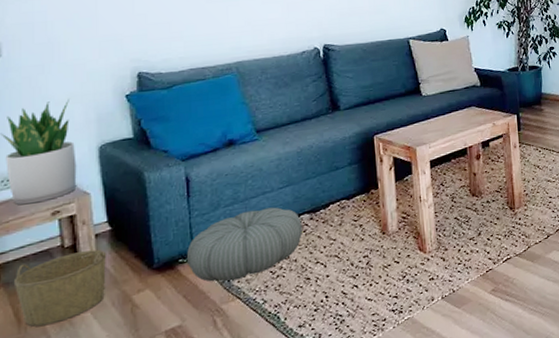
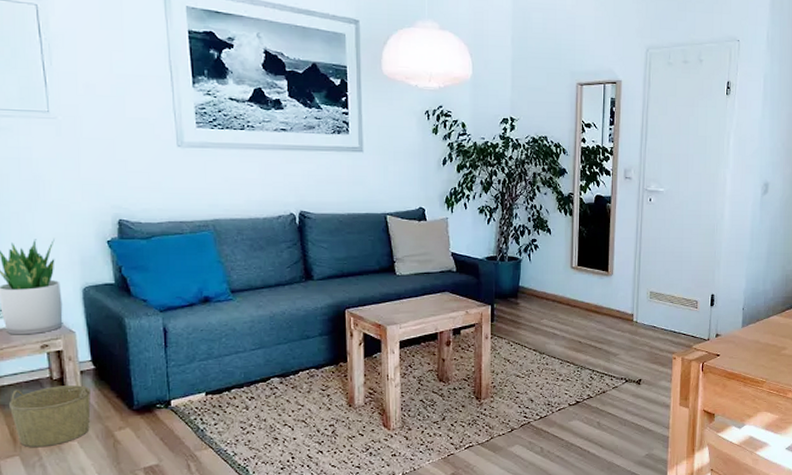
pouf: present [187,207,302,282] -> none [164,367,272,431]

